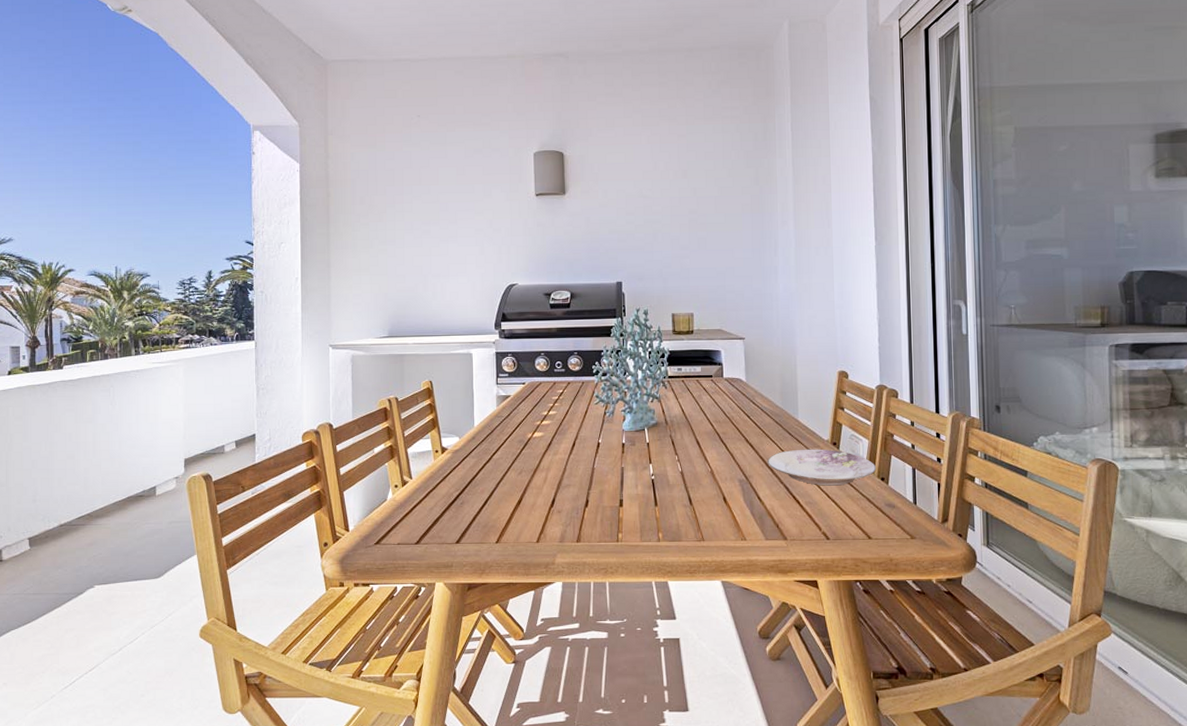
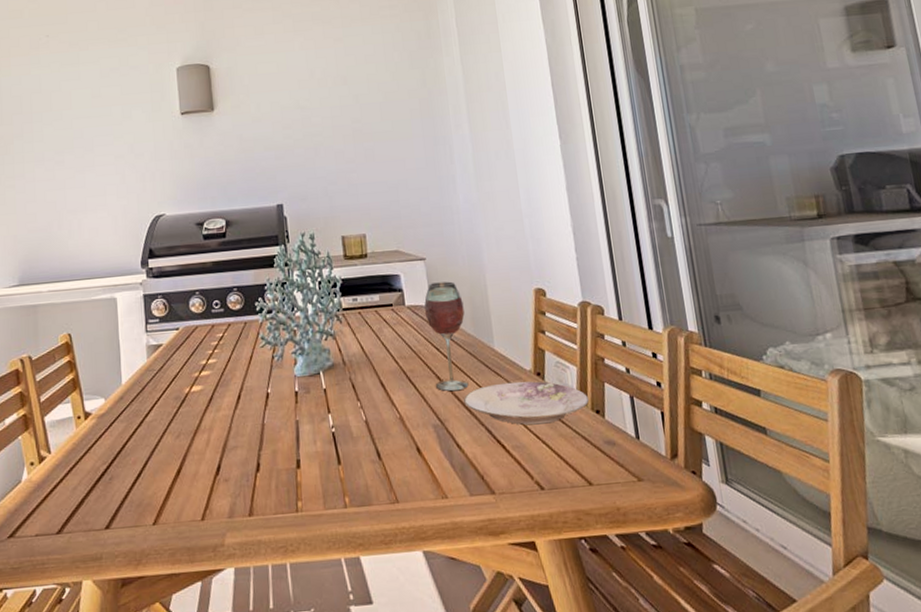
wineglass: none [740,359,775,453] -> present [424,281,469,391]

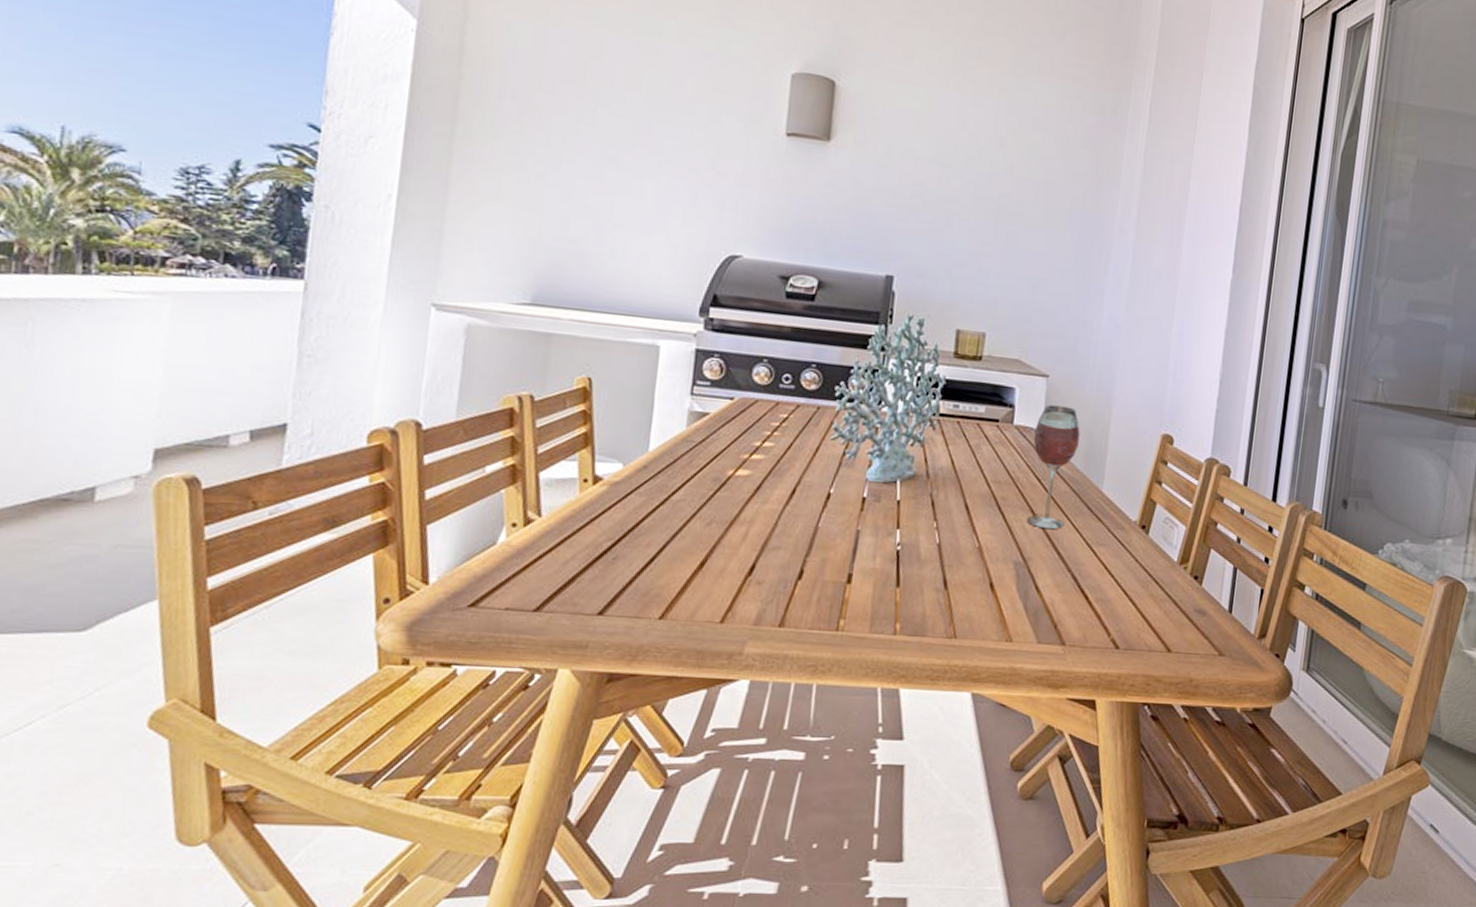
plate: present [464,381,590,425] -> none [1055,529,1191,581]

